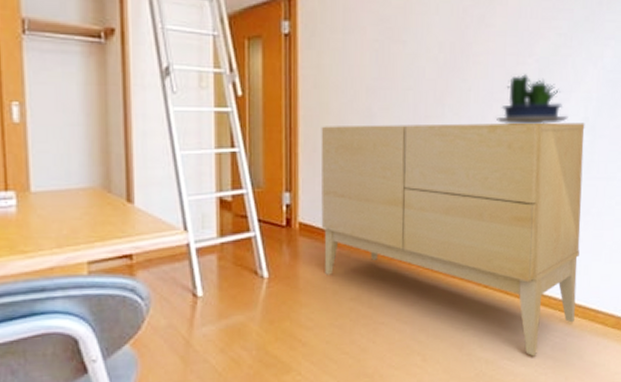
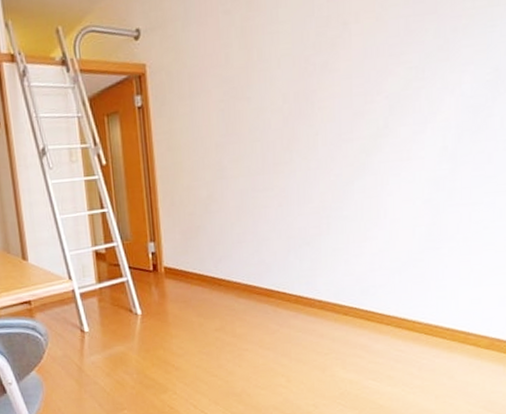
sideboard: present [320,122,585,357] -> none [177,151,445,377]
potted plant: present [496,74,568,124] -> none [346,112,425,162]

